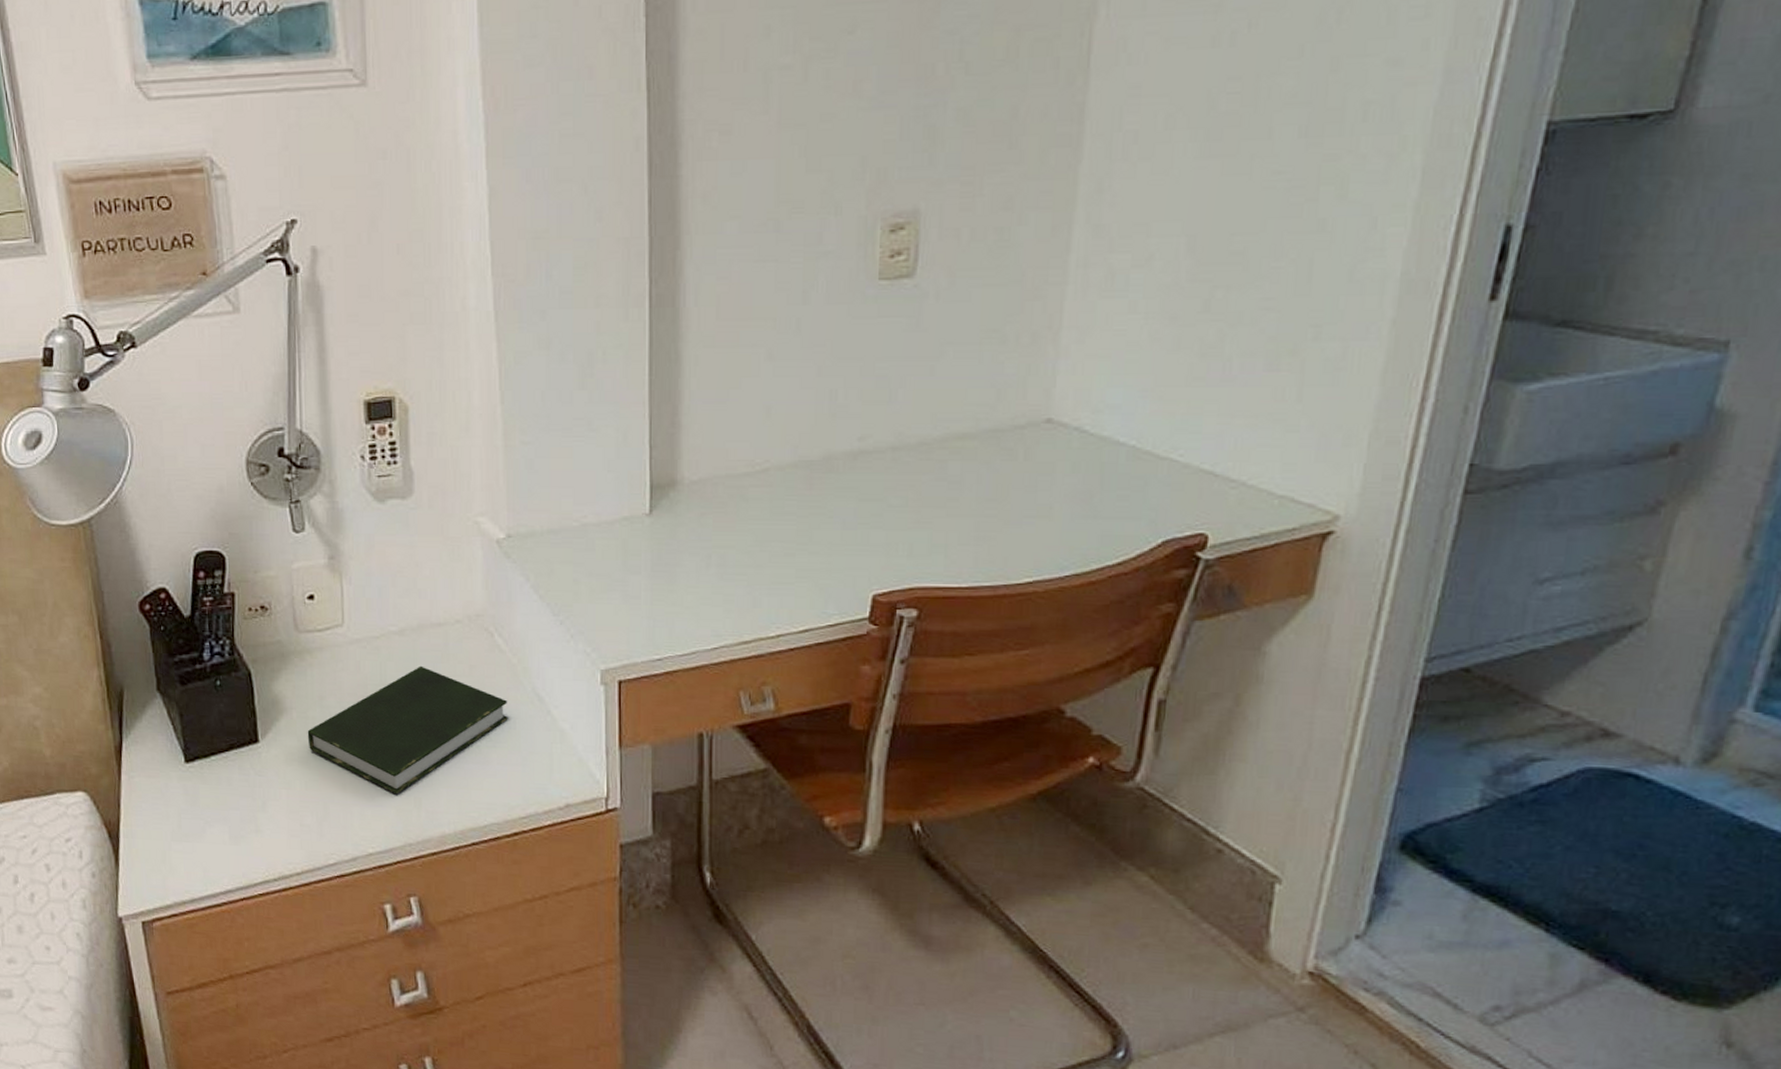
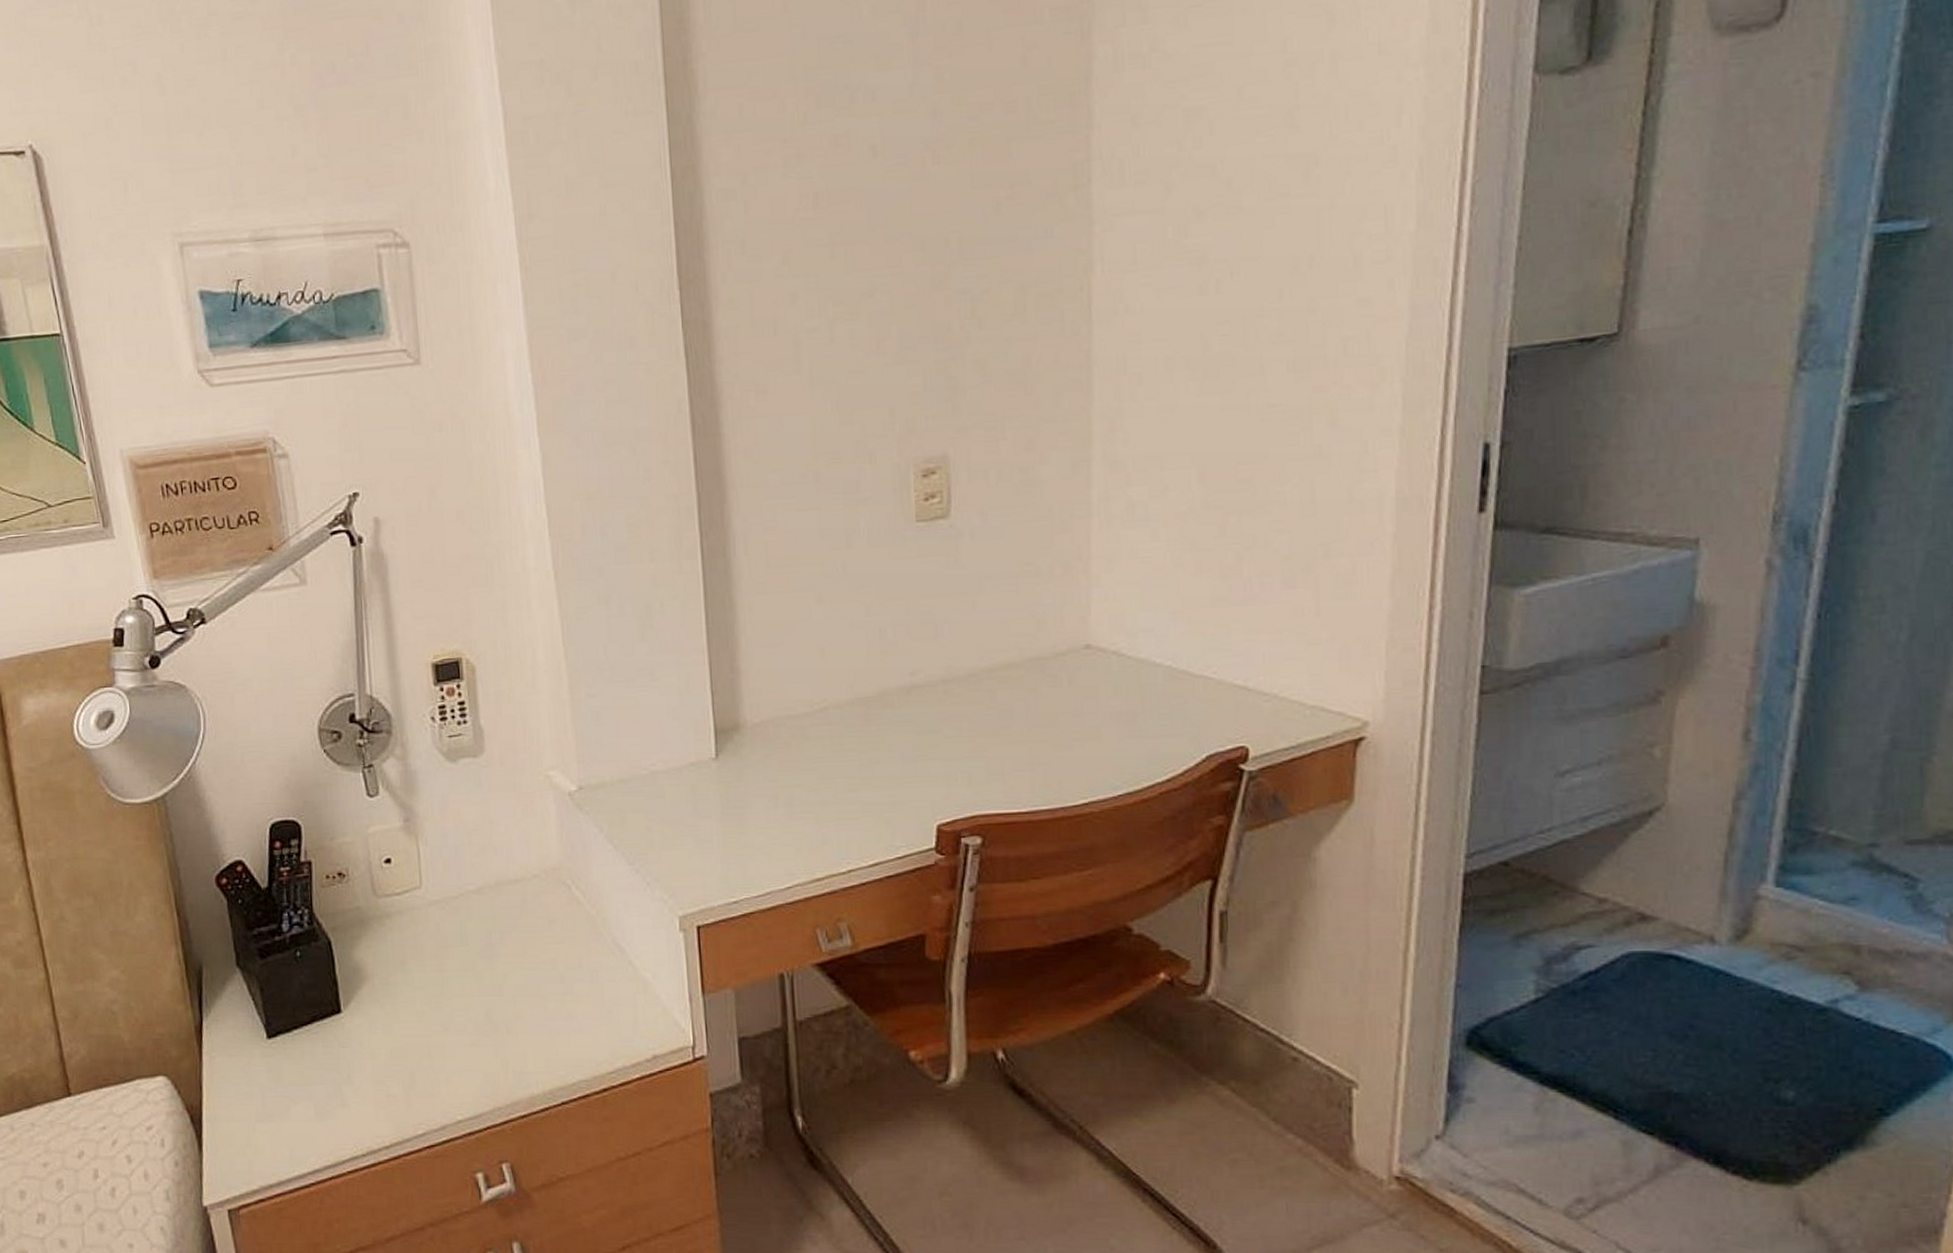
book: present [307,665,508,795] -> none [390,923,591,1058]

